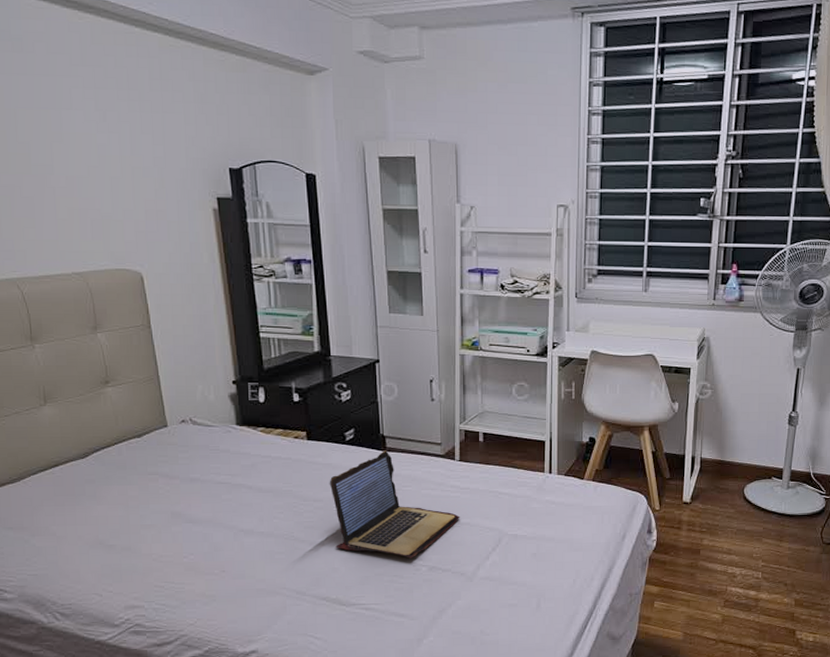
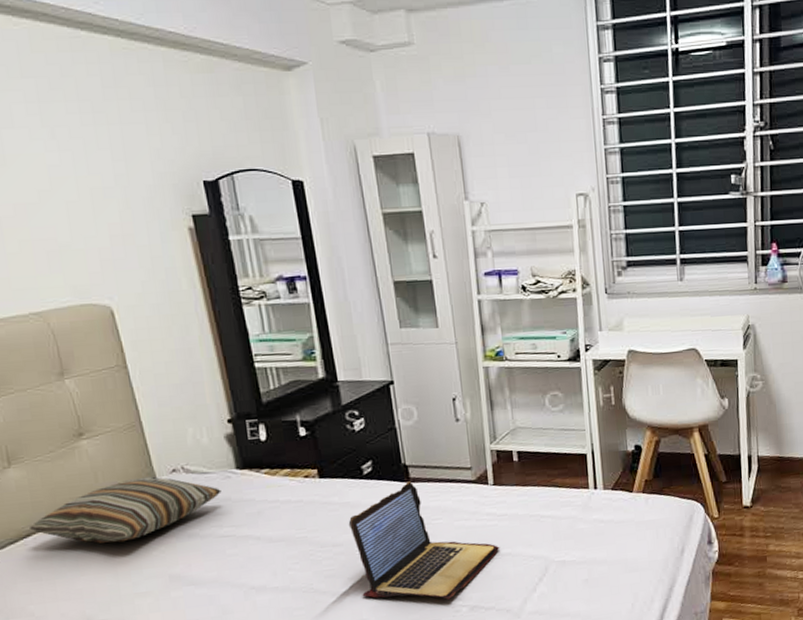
pillow: none [58,426,222,479] -> present [30,477,222,543]

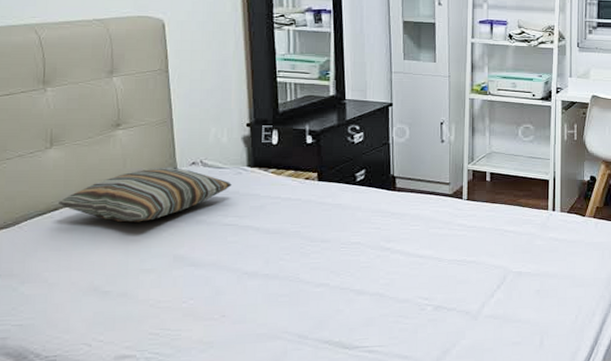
laptop: present [348,481,500,600] -> none [337,190,467,298]

